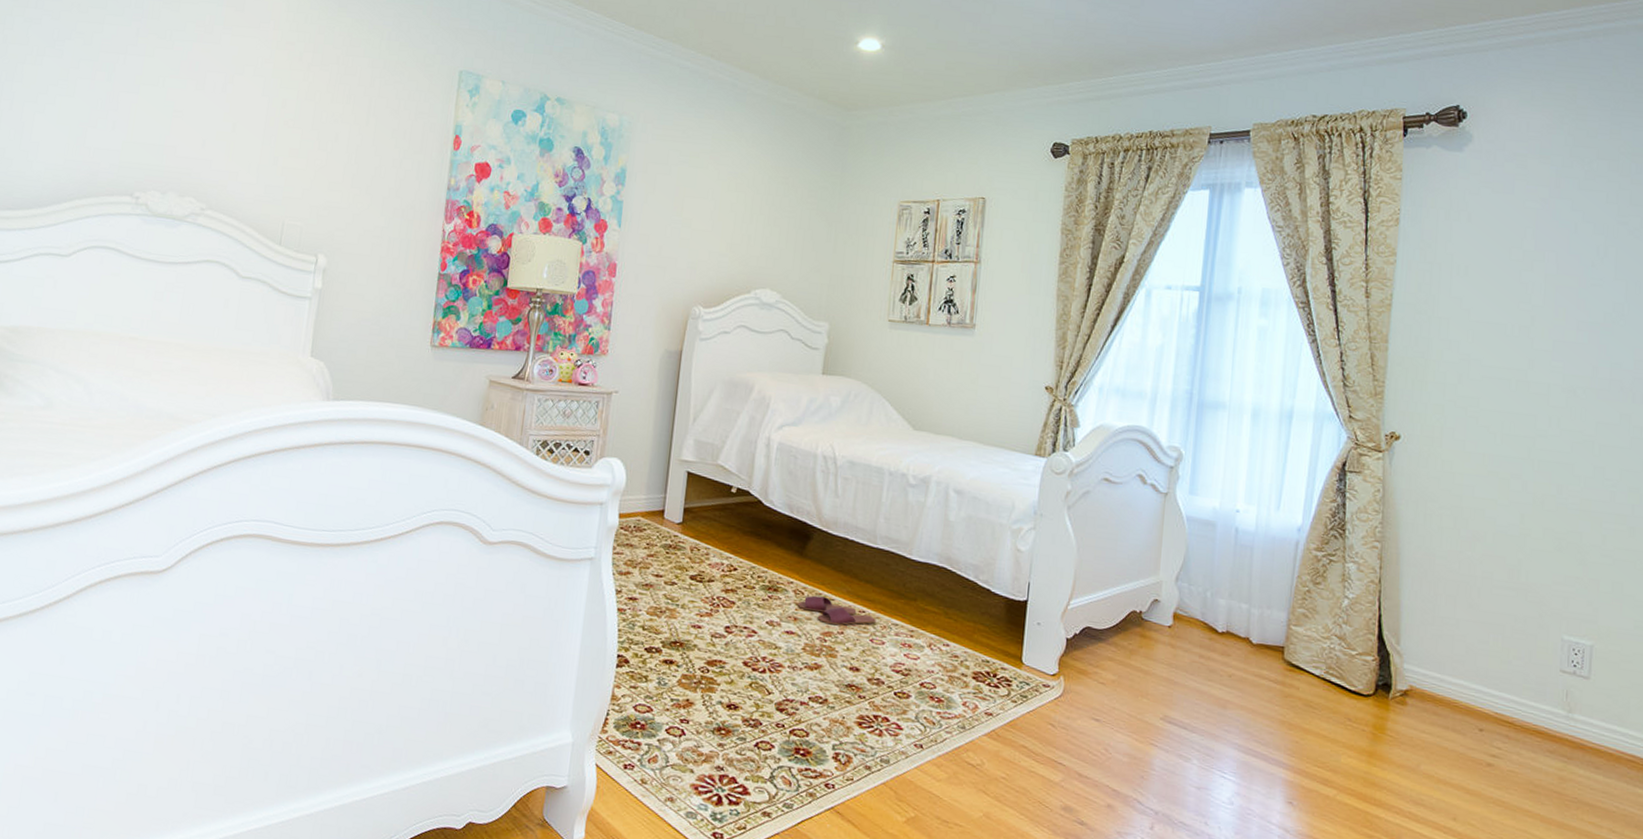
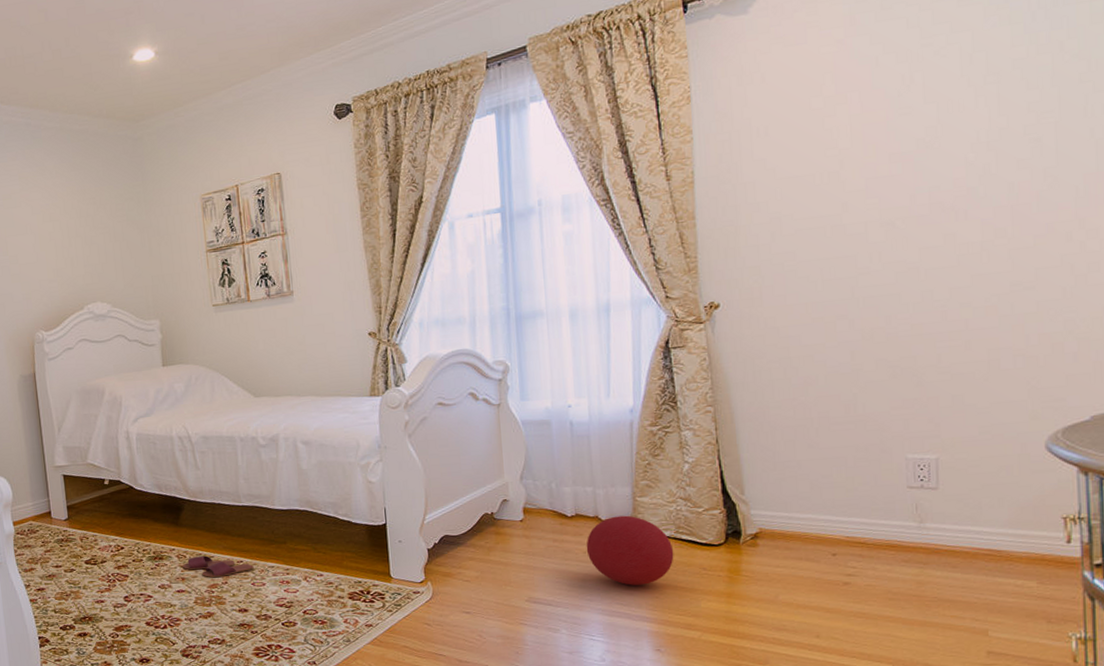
ball: none [1232,641,1321,726] -> present [586,515,674,586]

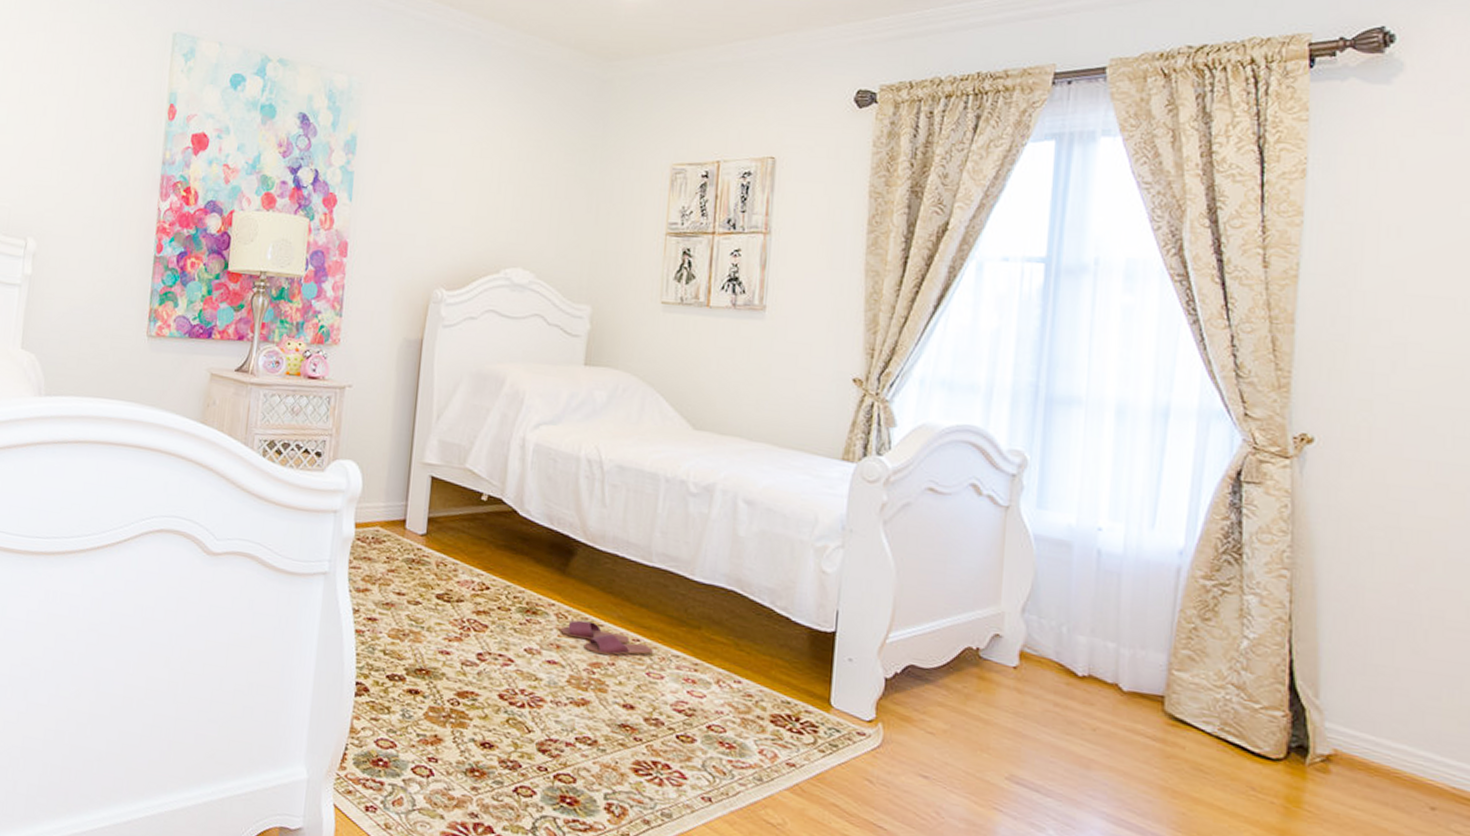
ball: present [586,515,674,586] -> none [1096,689,1215,793]

